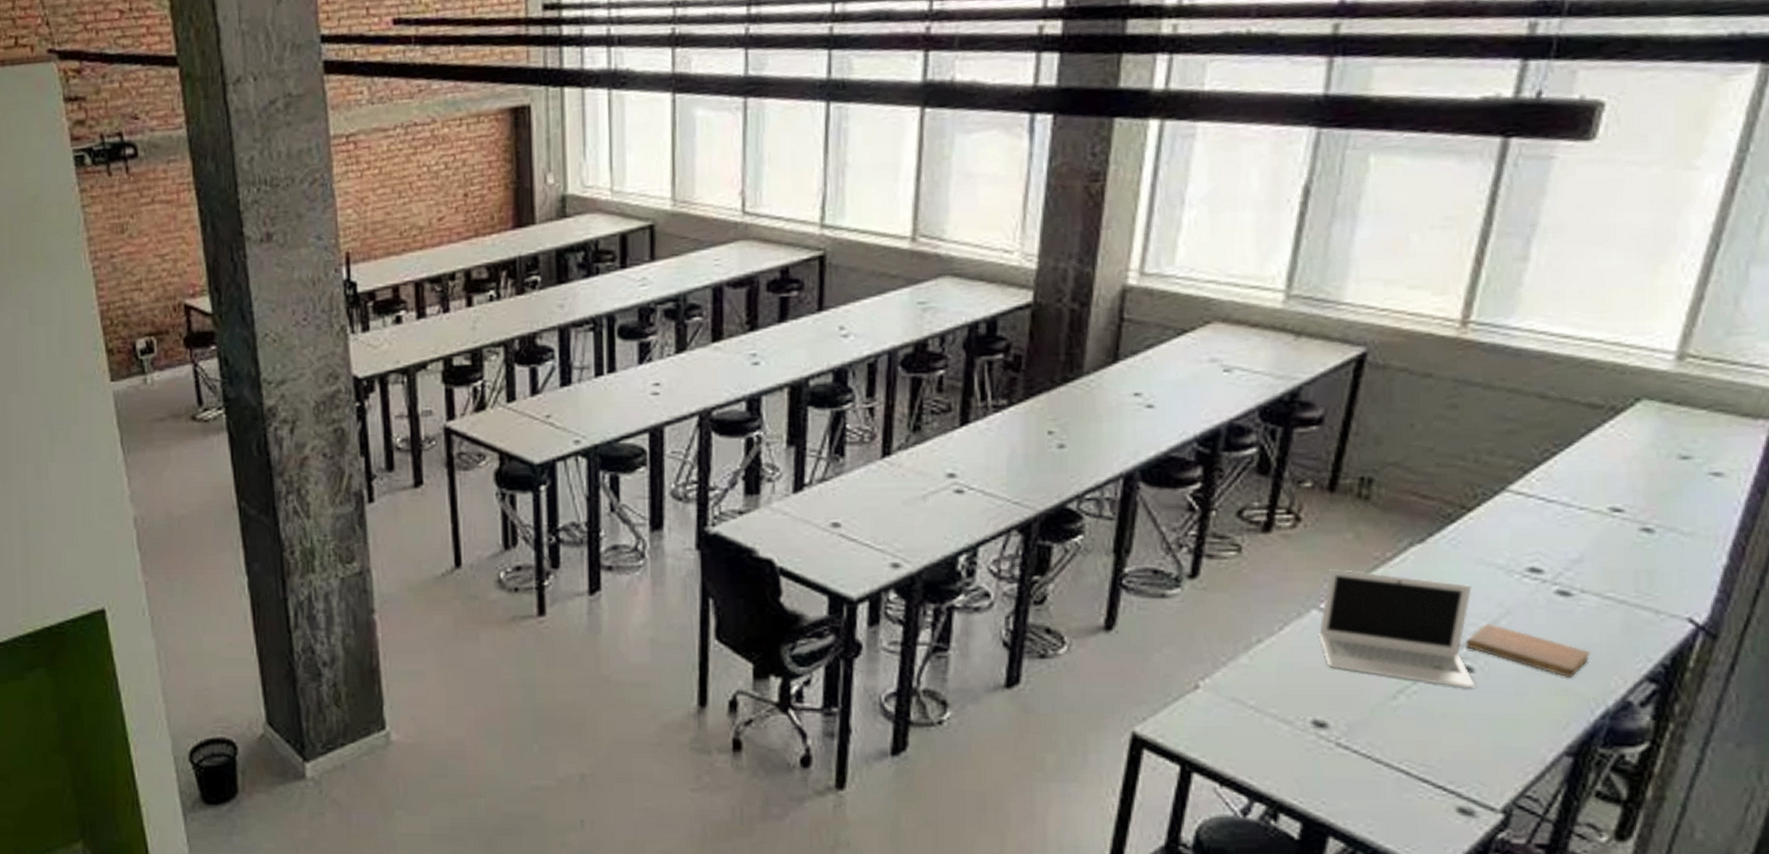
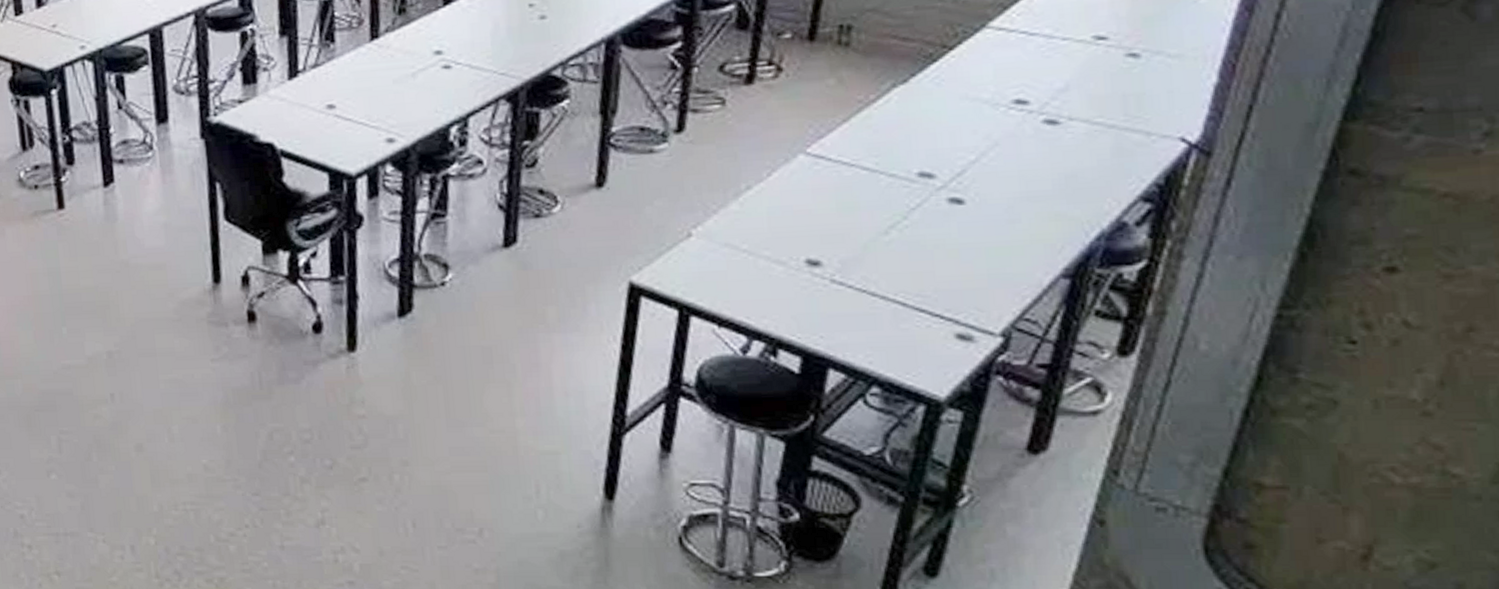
laptop: present [1319,569,1478,689] -> none [807,114,969,220]
notebook: present [1465,624,1590,679] -> none [954,156,1082,204]

